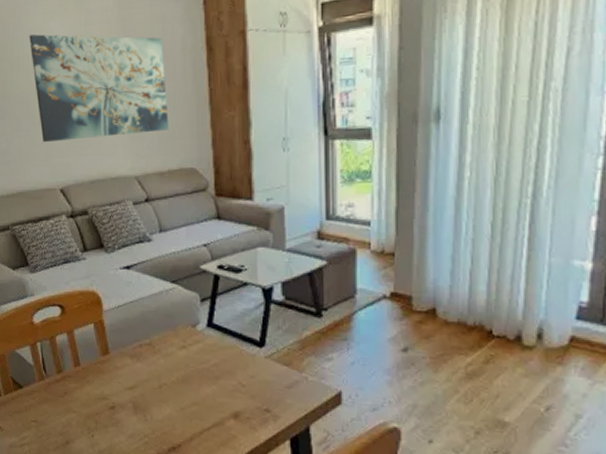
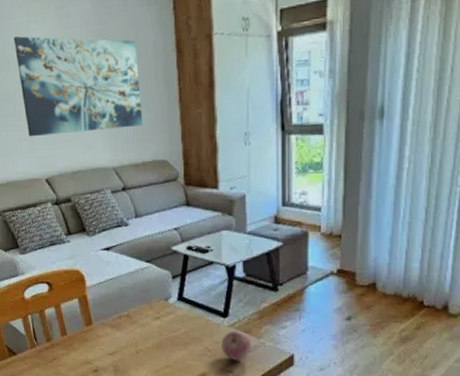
apple: none [257,363,293,399] -> present [221,331,252,361]

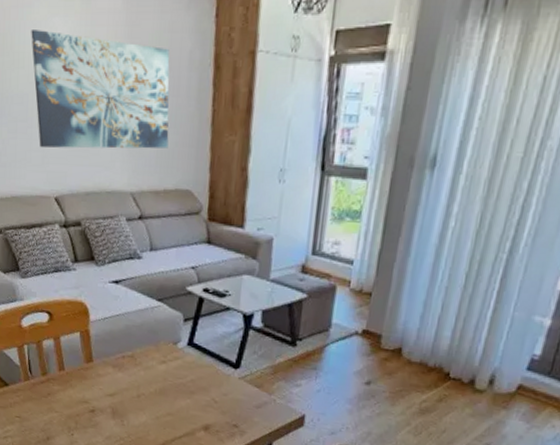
apple: present [221,331,252,361] -> none [229,383,262,417]

